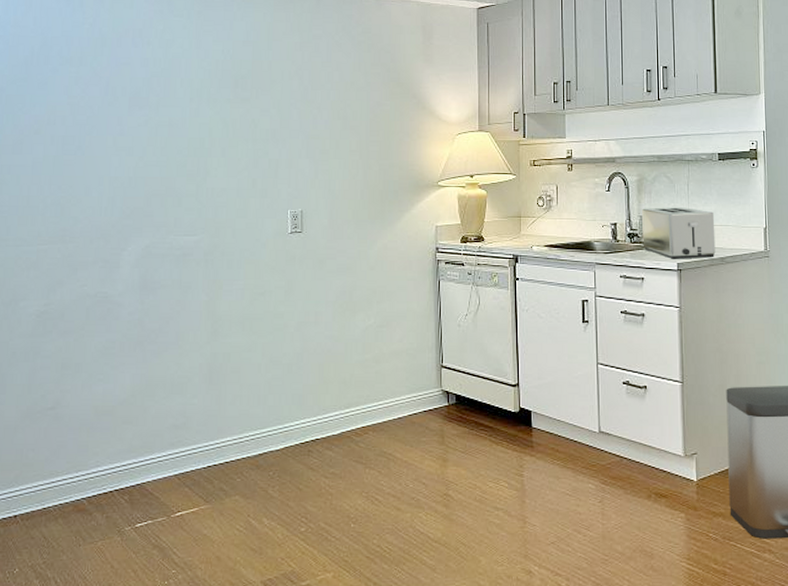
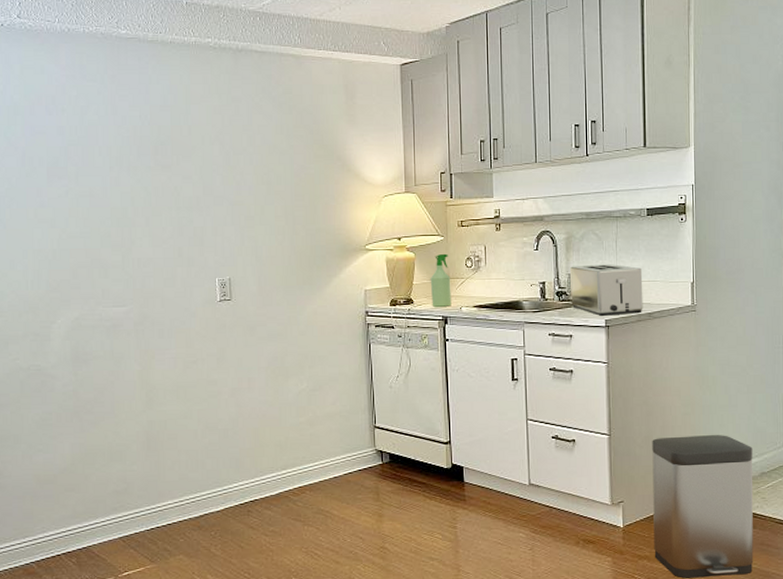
spray bottle: none [501,192,522,245] -> present [430,253,451,307]

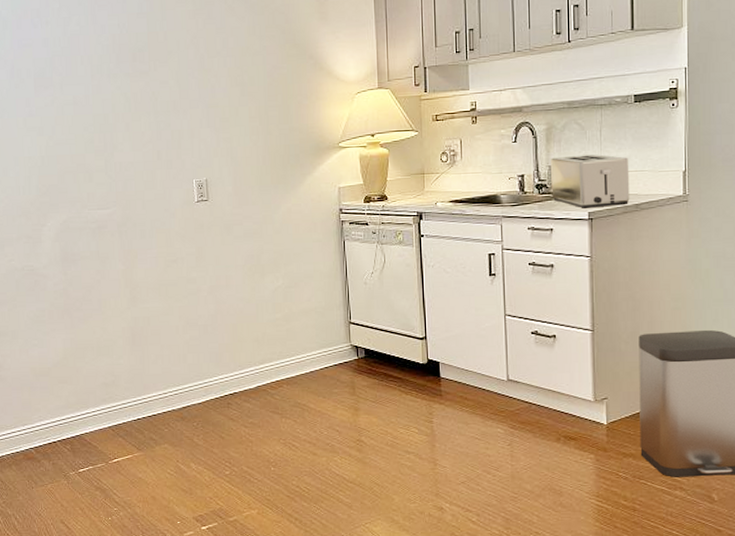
spray bottle: present [430,253,451,307] -> none [404,148,426,203]

